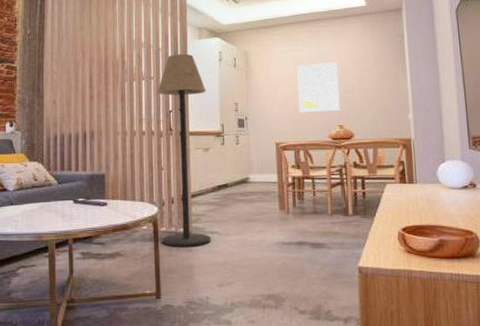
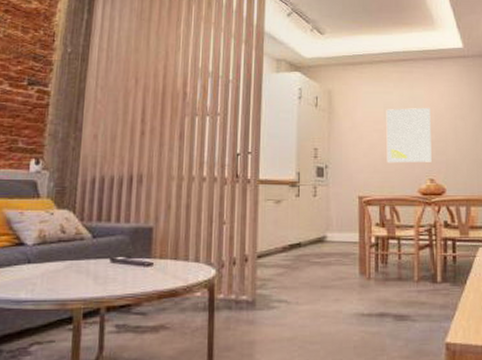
floor lamp: present [158,53,211,247] -> none [218,88,282,318]

